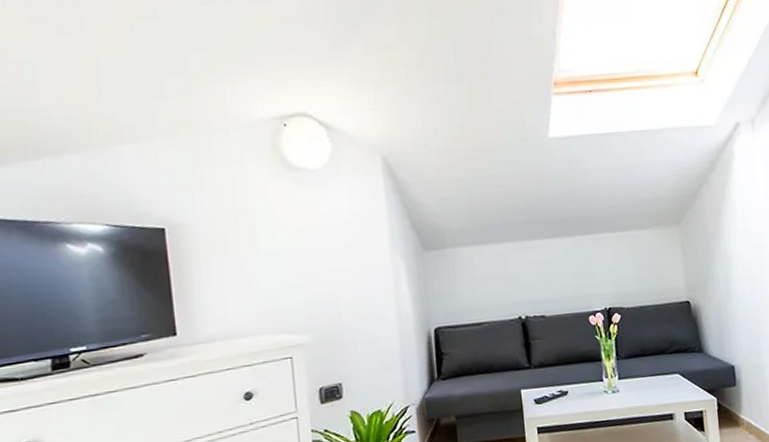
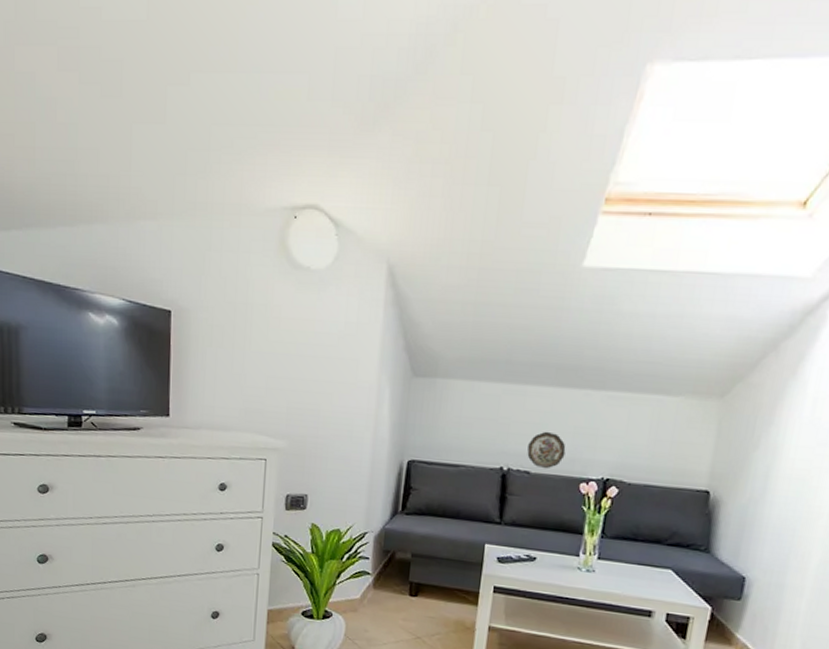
decorative plate: none [538,277,571,311] -> present [527,431,566,469]

